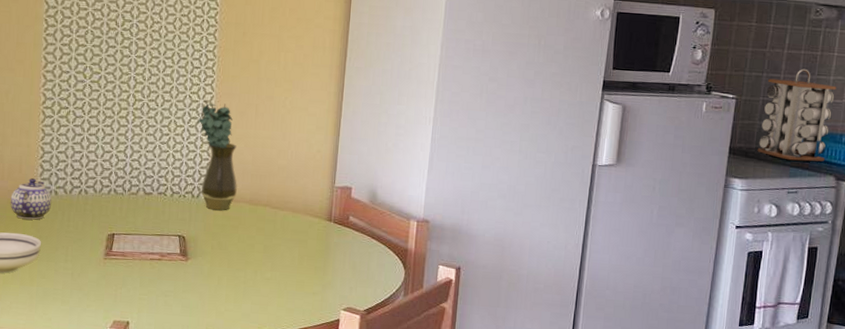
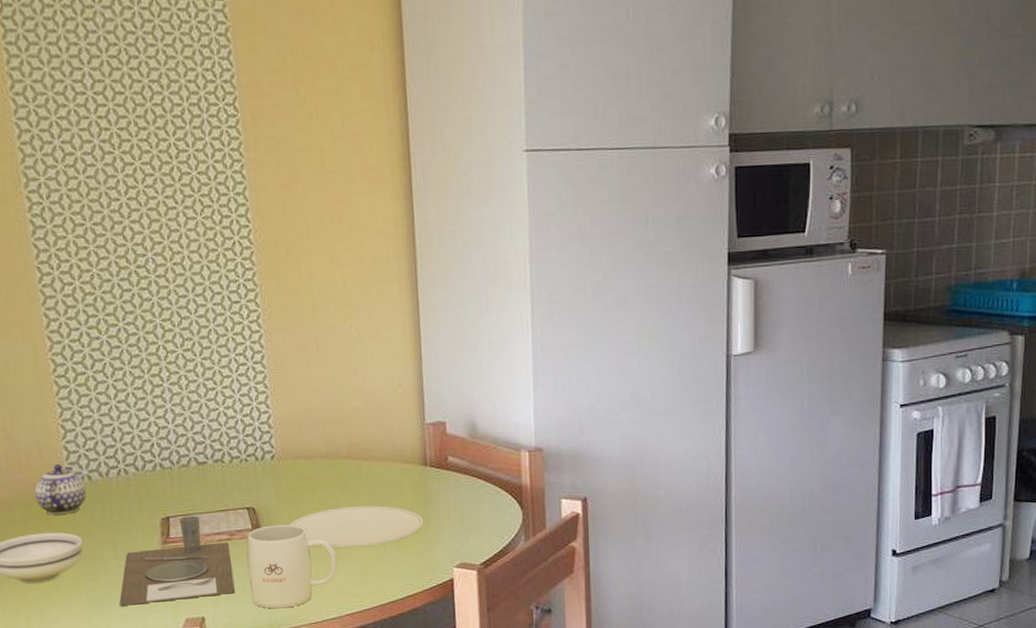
place setting: none [62,235,159,305] -> present [119,515,235,606]
mug: none [170,252,246,324] -> present [246,524,337,609]
vase: present [198,100,237,210] -> none [248,340,309,471]
plate: none [211,246,322,282] -> present [289,505,424,549]
spice rack: present [757,68,837,163] -> none [916,206,1002,320]

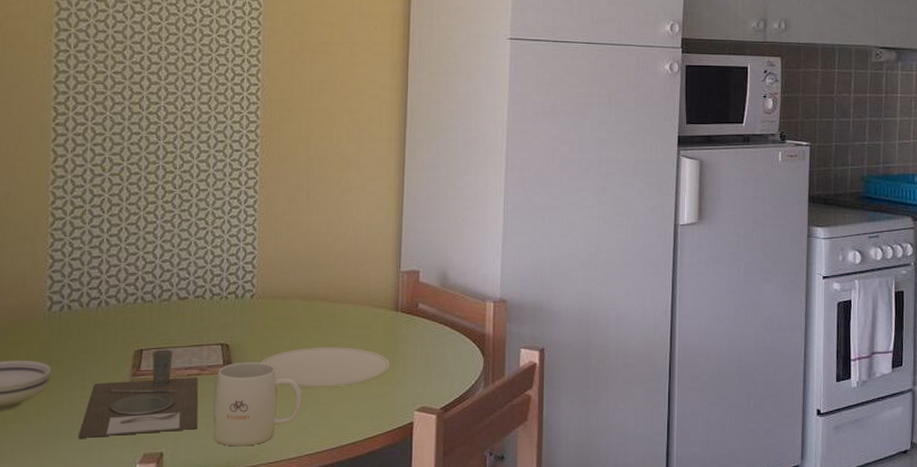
teapot: present [34,463,87,515] -> none [11,292,65,342]

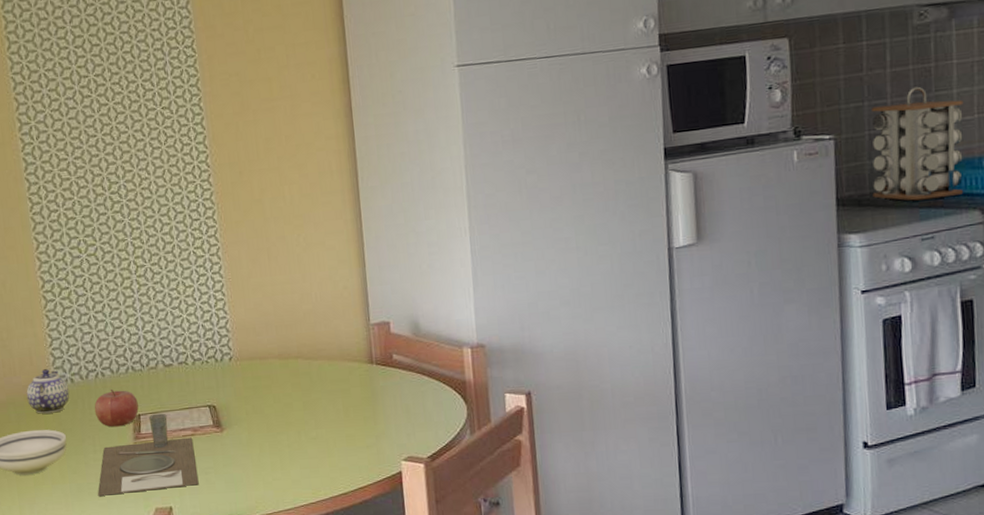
teapot: none [11,292,65,342] -> present [26,368,70,414]
fruit: none [90,319,142,362] -> present [94,388,139,427]
mug: present [213,361,303,447] -> none [208,420,292,500]
plate: present [260,347,391,388] -> none [246,402,372,443]
spice rack: none [835,111,904,205] -> present [872,86,964,202]

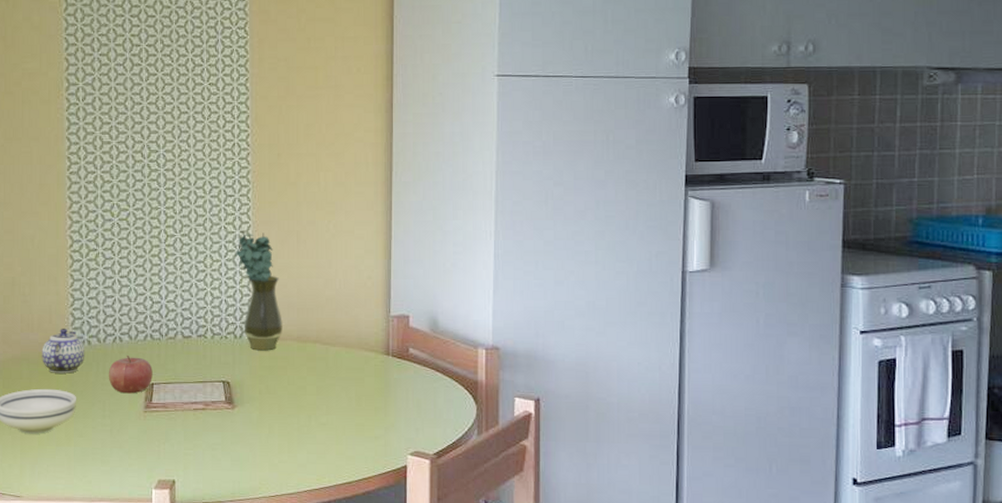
place setting: present [98,413,199,496] -> none [102,384,205,463]
vase: none [207,253,263,371] -> present [235,230,283,350]
spice rack: present [872,86,964,202] -> none [876,143,965,251]

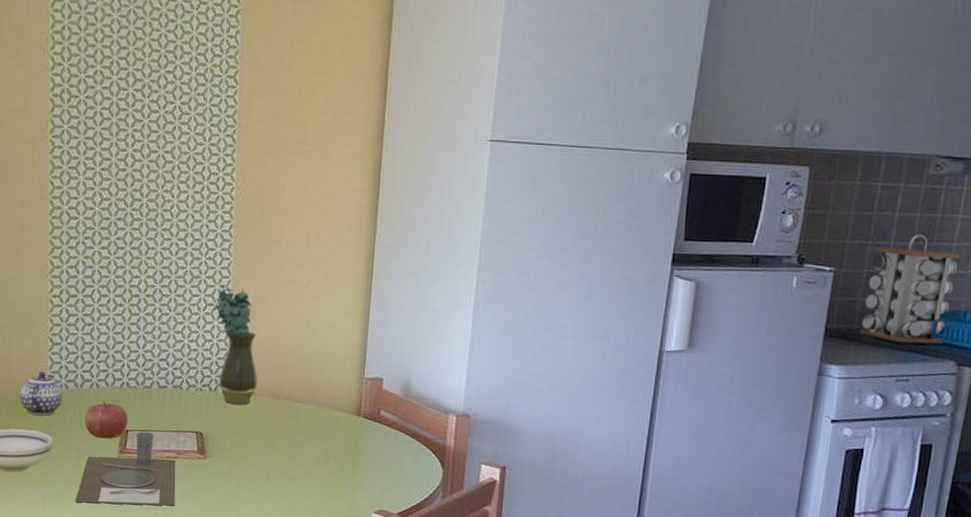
place setting: none [102,384,205,463] -> present [76,431,176,506]
spice rack: none [876,143,965,251] -> present [859,234,961,345]

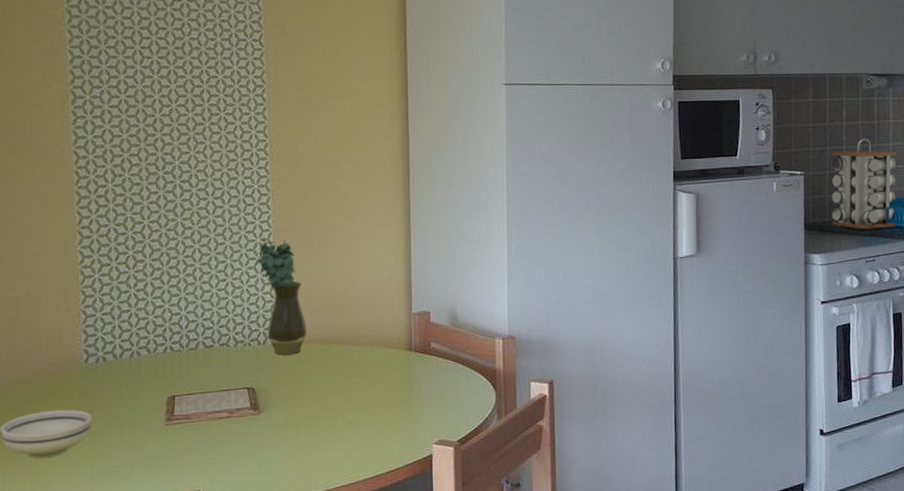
teapot: present [20,371,63,416] -> none [52,346,101,393]
place setting: present [76,431,176,506] -> none [121,394,231,480]
fruit: present [84,400,128,439] -> none [126,368,174,408]

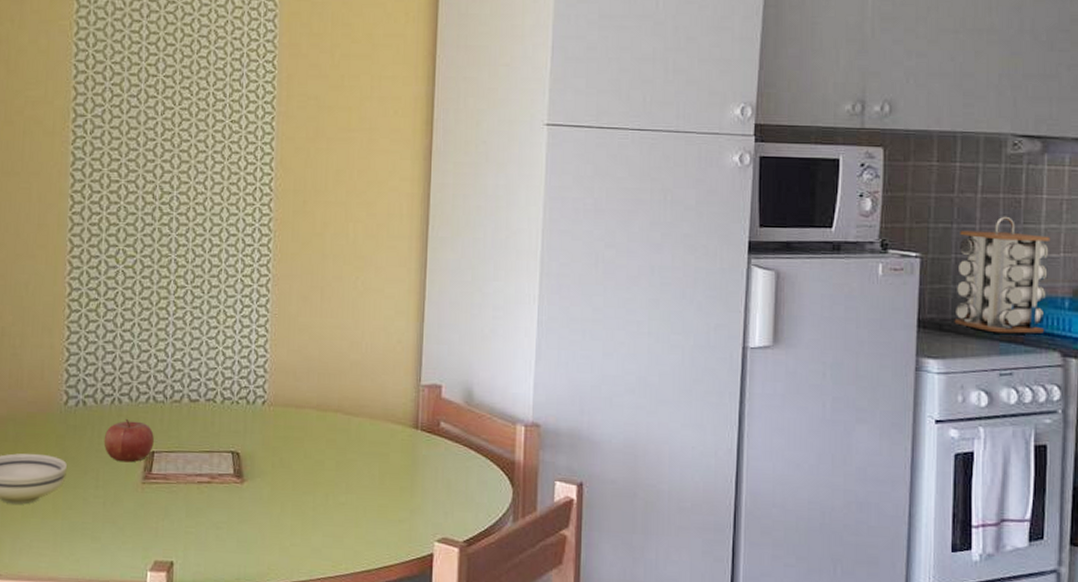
fruit: none [126,368,174,408] -> present [103,418,154,463]
vase: present [256,238,307,354] -> none [252,284,301,418]

